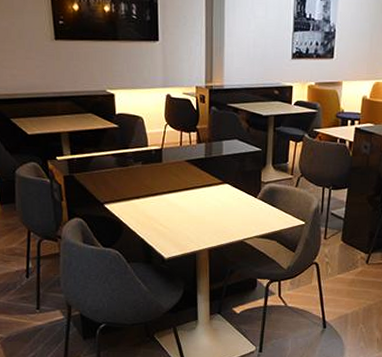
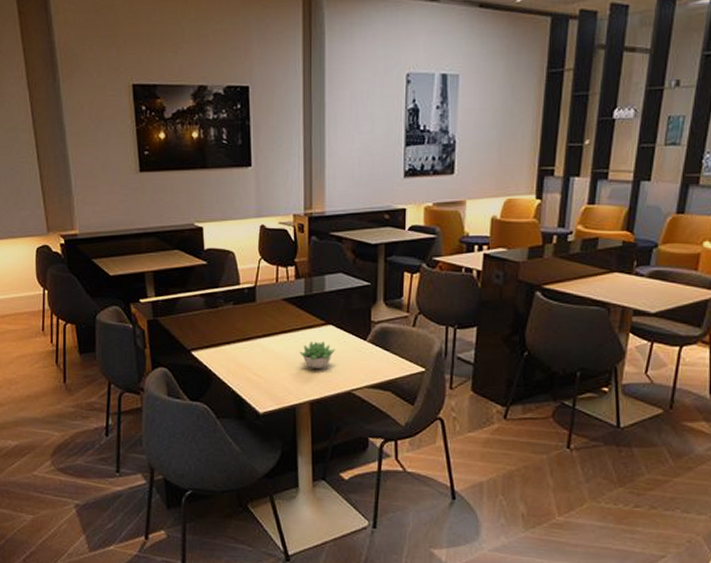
succulent plant: none [200,198,231,221] -> present [299,342,335,368]

